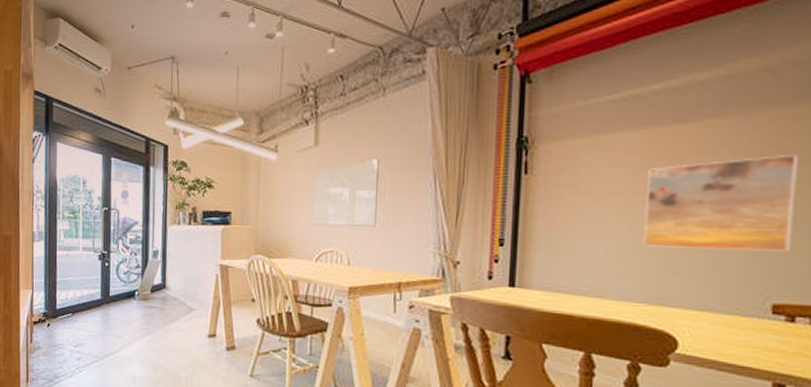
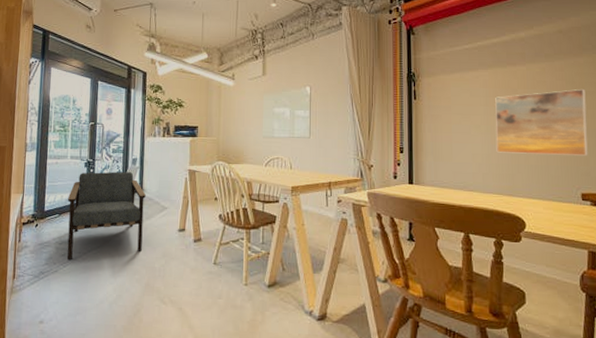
armchair: none [80,266,169,364] -> present [66,171,146,259]

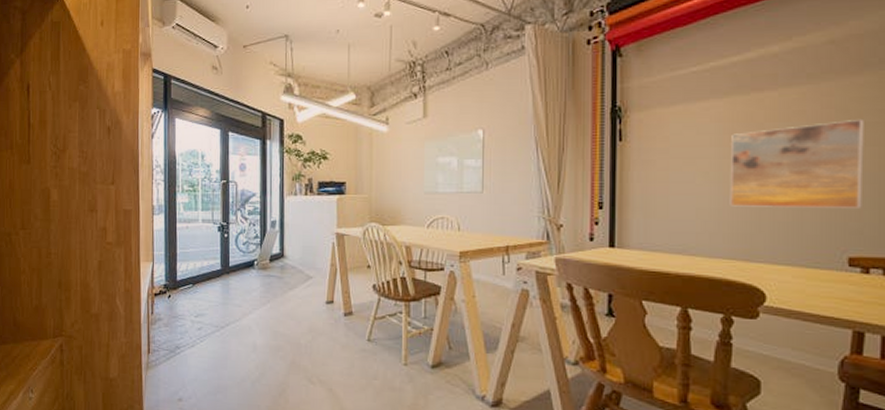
armchair: present [66,171,146,259] -> none [200,236,287,334]

